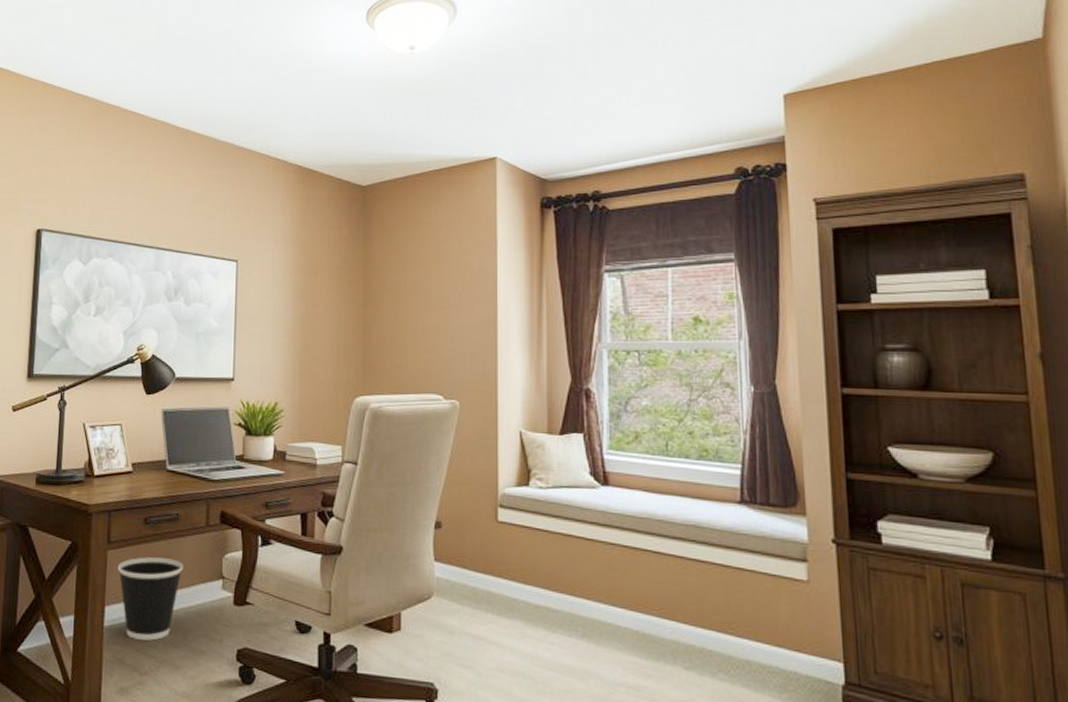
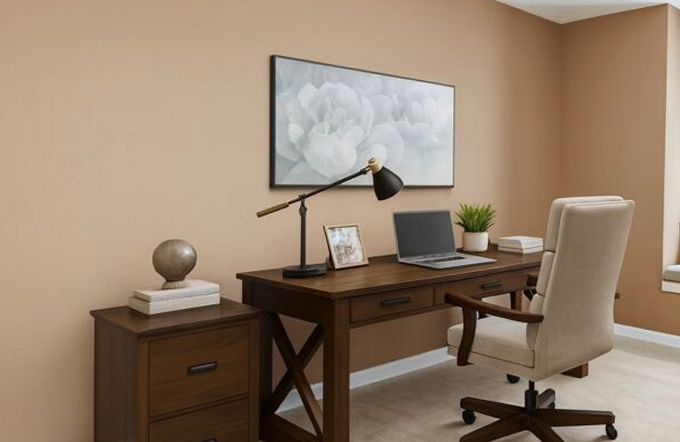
wastebasket: present [118,557,183,641] -> none [359,333,415,397]

